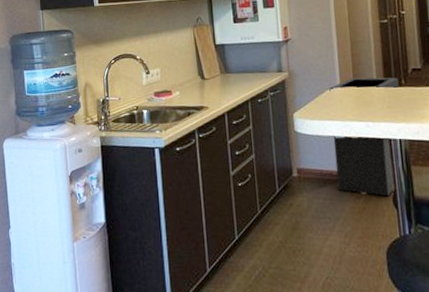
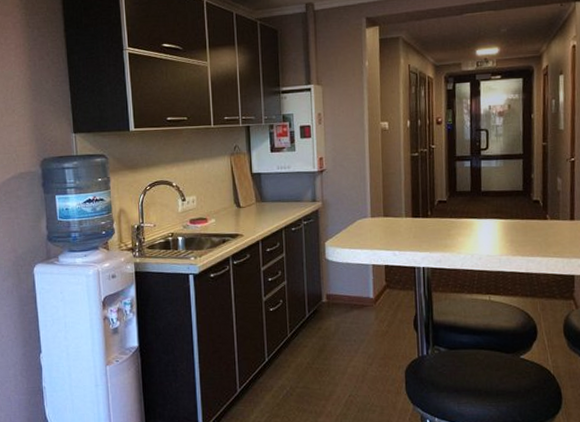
trash bin: present [329,77,399,196] -> none [360,208,425,320]

